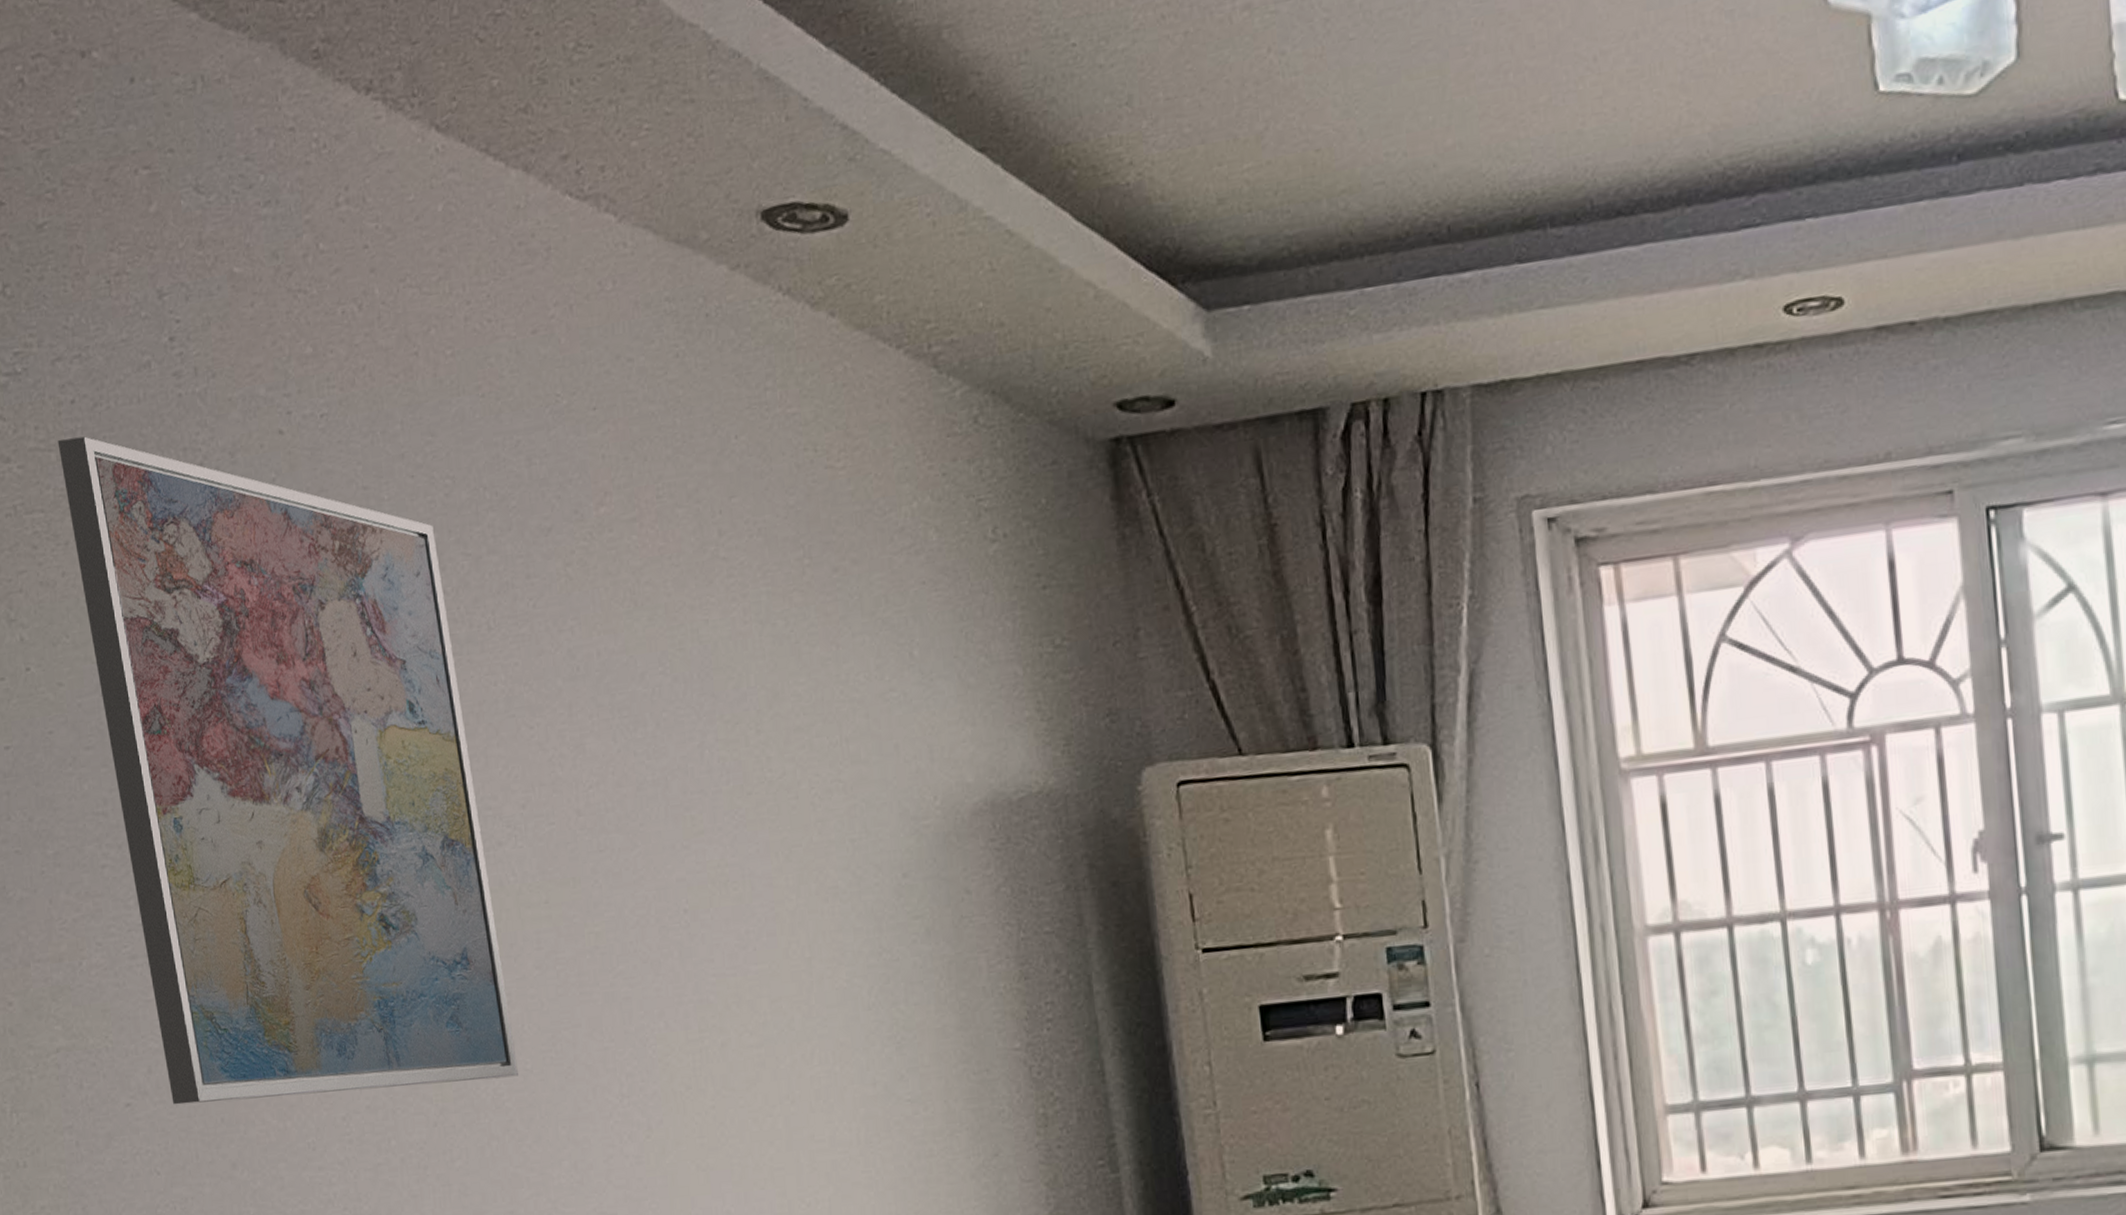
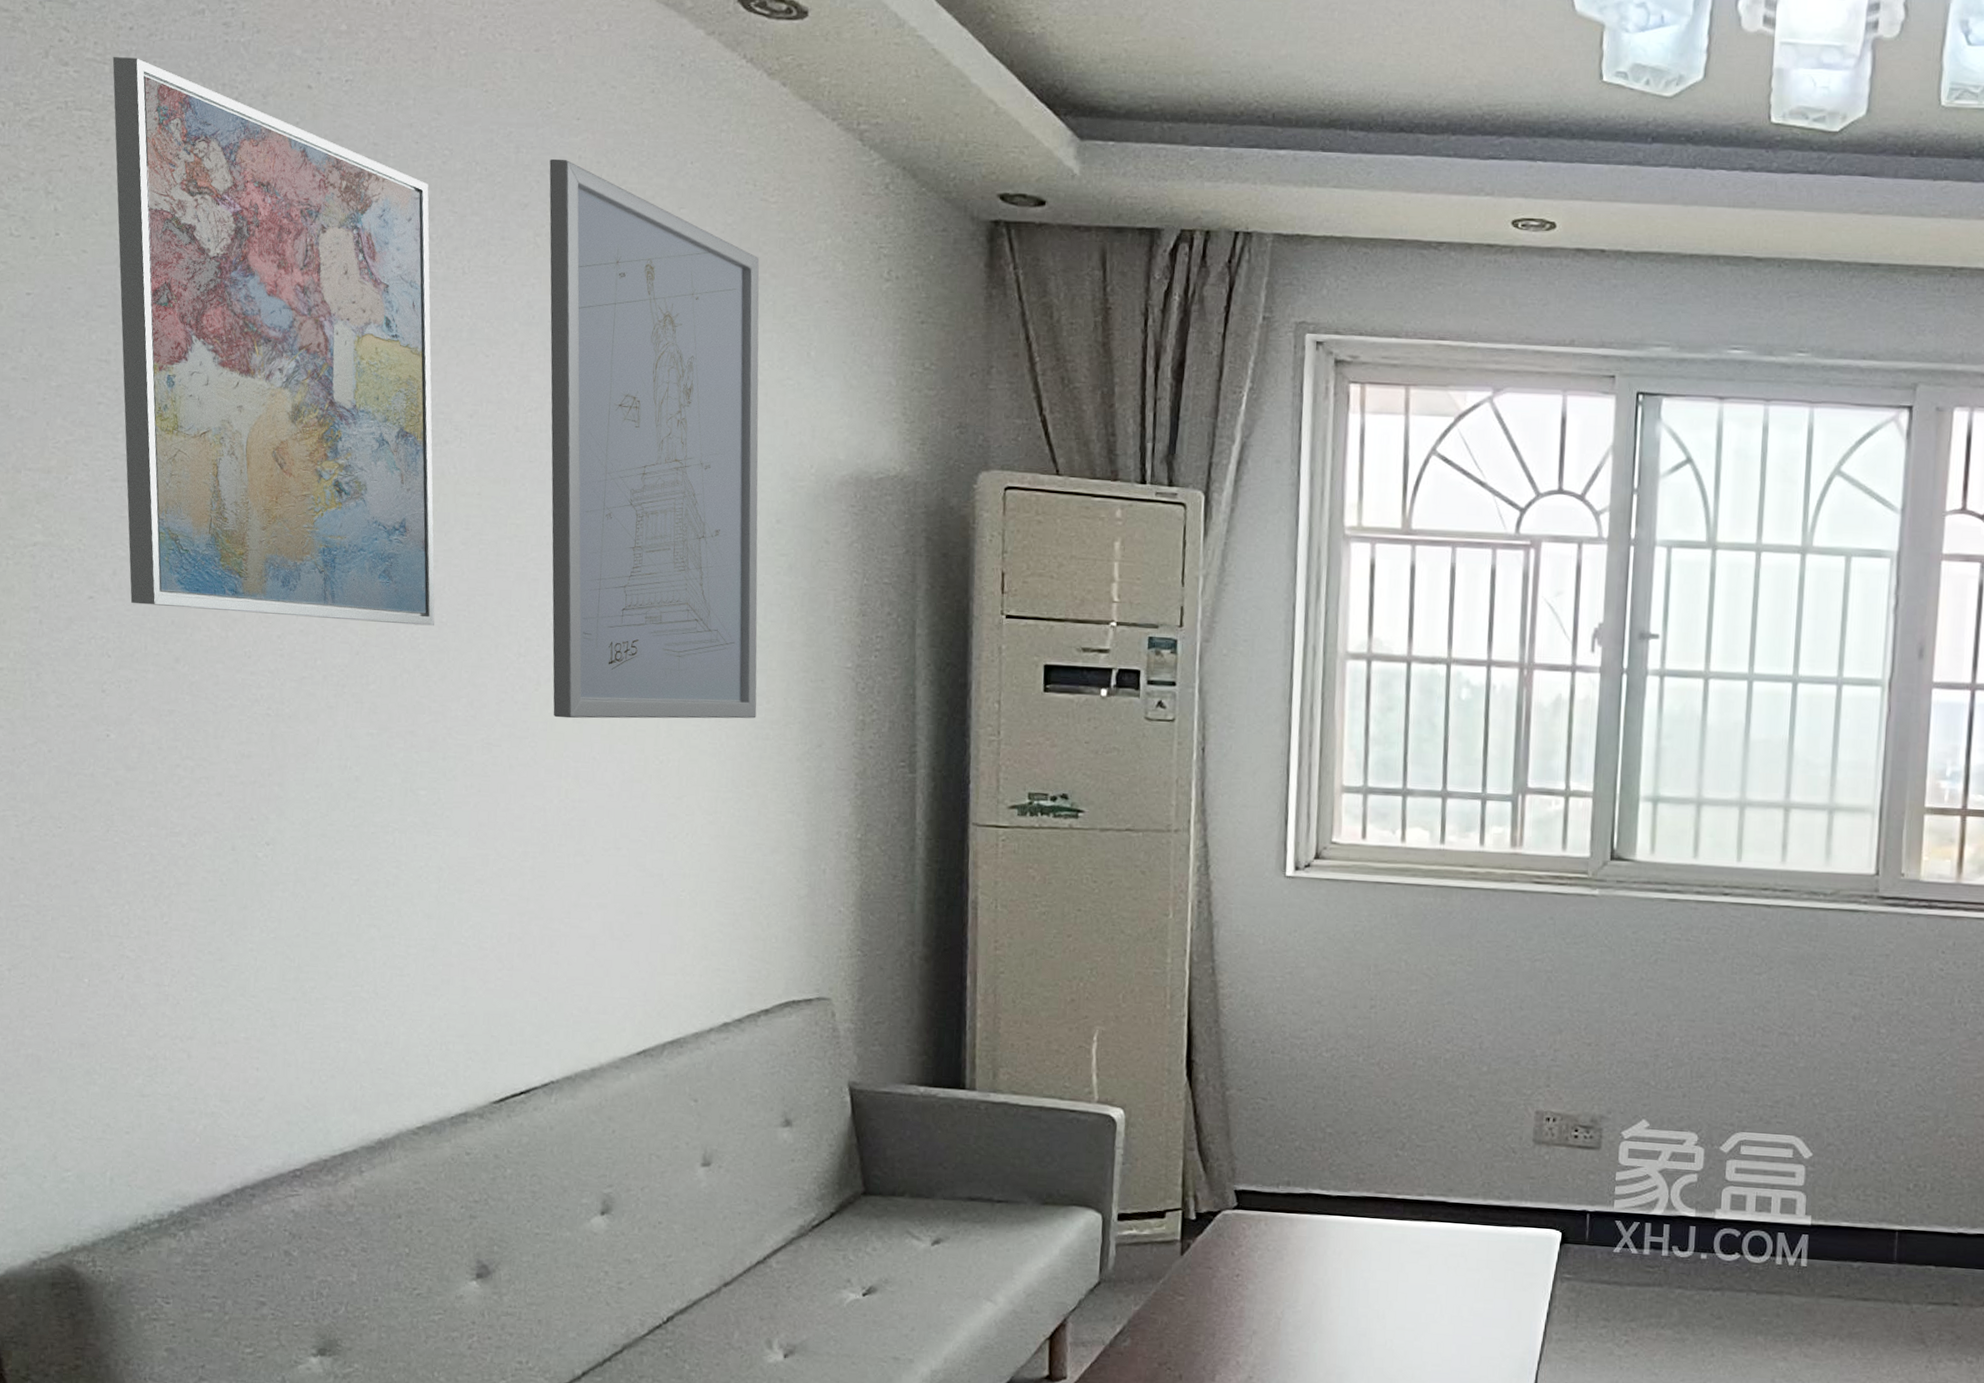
wall art: none [569,463,914,1168] -> present [549,158,760,719]

